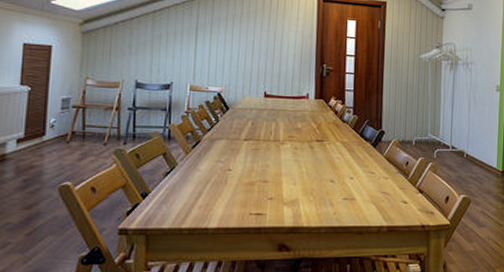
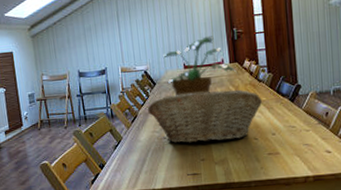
fruit basket: none [215,123,344,180] -> present [148,89,262,143]
potted plant: none [242,67,322,127] -> present [163,36,238,96]

